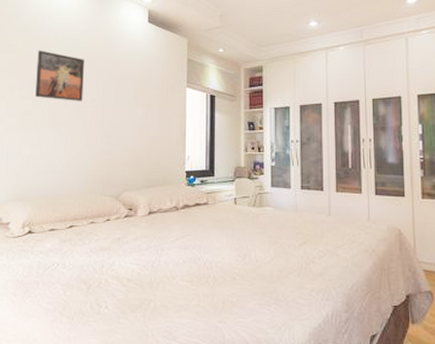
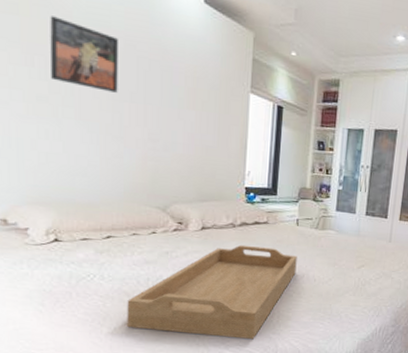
serving tray: none [83,227,238,330] -> present [127,244,297,340]

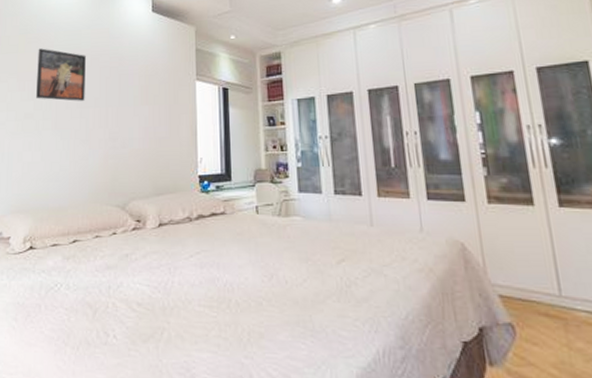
serving tray: present [127,244,297,340] -> none [89,241,263,366]

